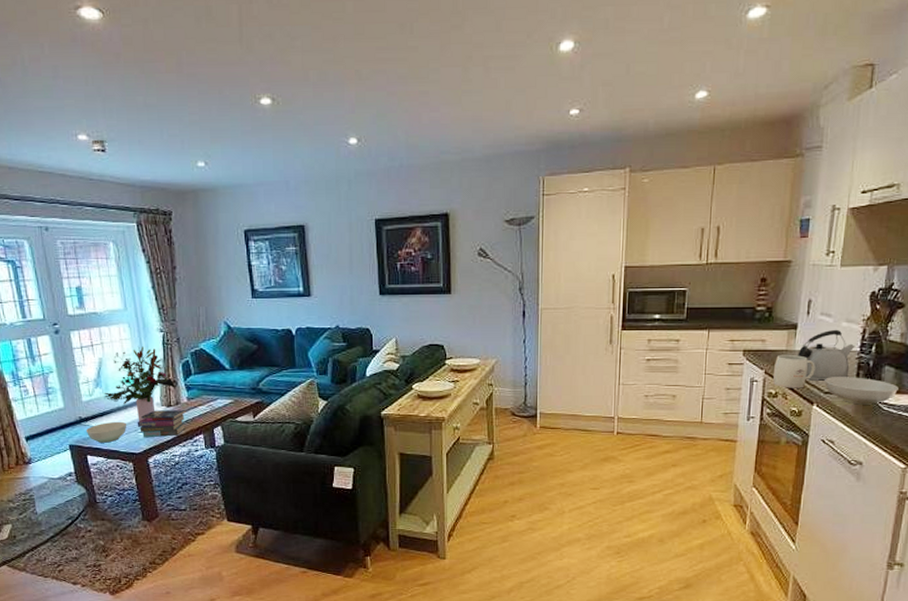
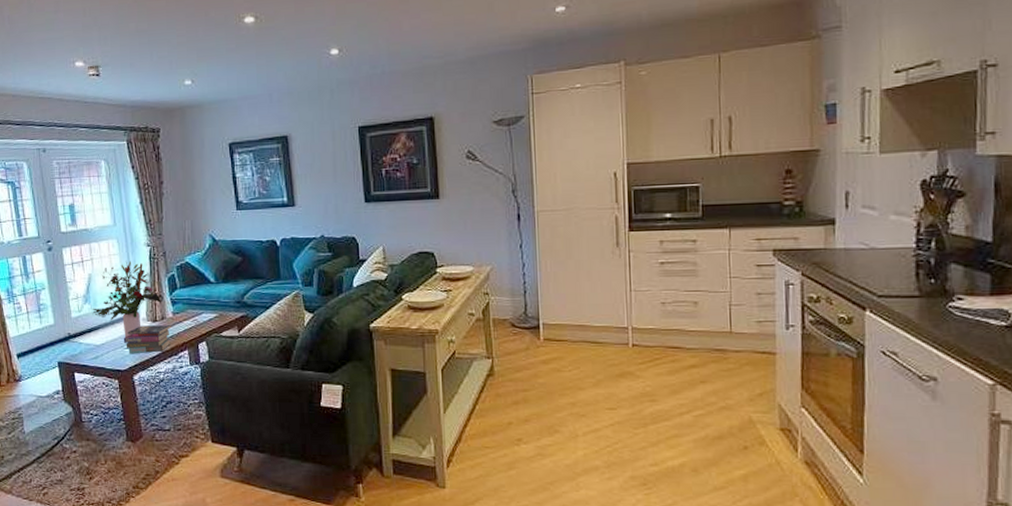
bowl: present [85,421,127,443] -> none [74,337,114,360]
mug: present [772,354,815,388] -> none [811,253,863,292]
kettle: present [798,329,855,381] -> none [839,223,910,283]
bowl: present [825,377,898,405] -> none [877,277,971,310]

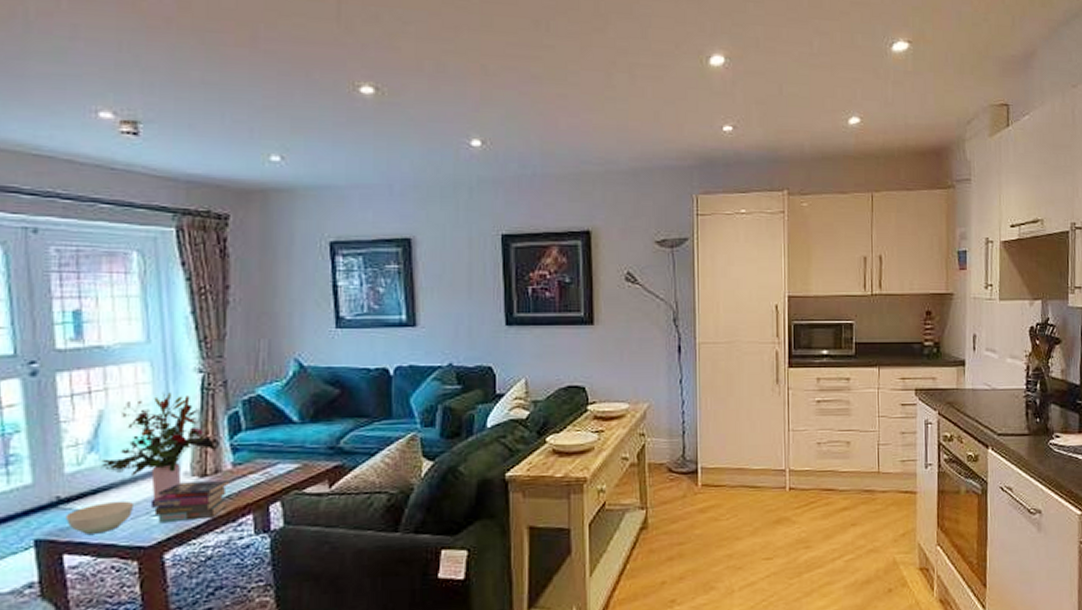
bowl: none [74,337,114,360] -> present [65,500,135,534]

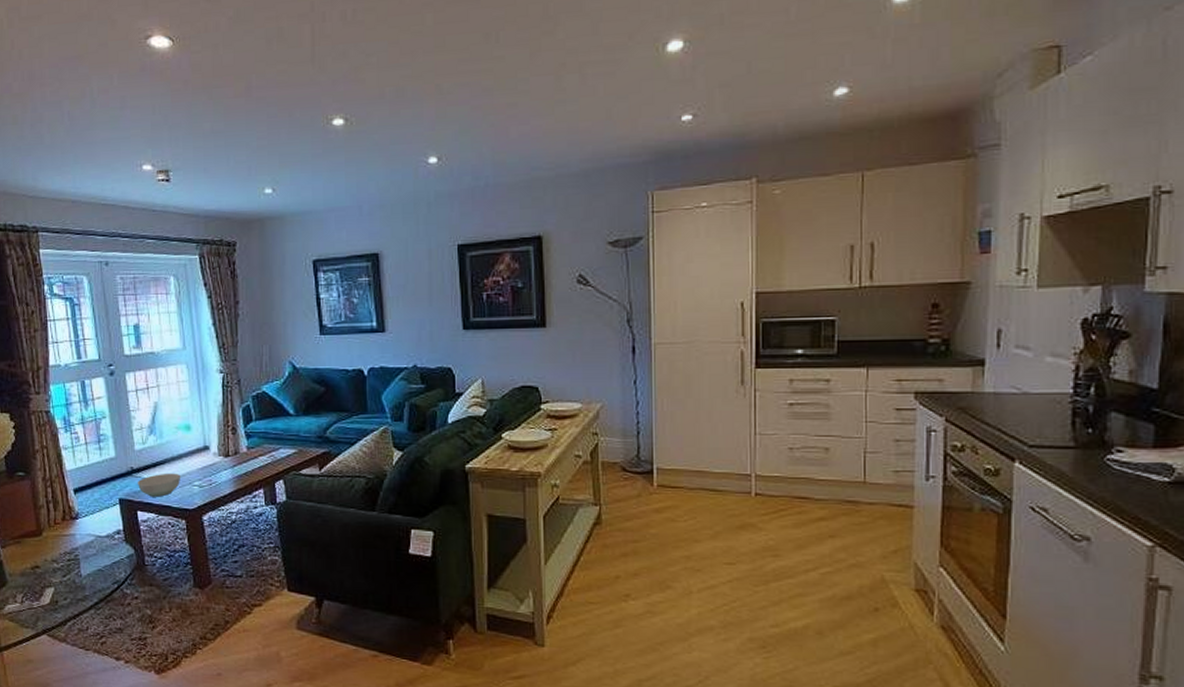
bouquet: present [100,392,215,499] -> none [157,389,234,473]
books: present [150,481,229,524] -> none [192,461,245,492]

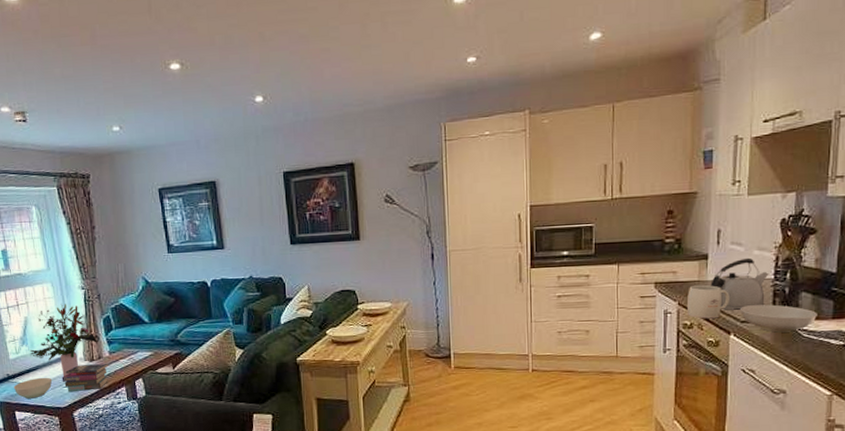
bouquet: none [157,389,234,473] -> present [29,304,97,376]
books: none [192,461,245,492] -> present [61,364,108,393]
mug: none [956,397,1013,440] -> present [686,284,730,319]
kettle: none [988,365,1067,431] -> present [710,257,769,310]
bowl: none [1028,426,1132,462] -> present [740,304,817,333]

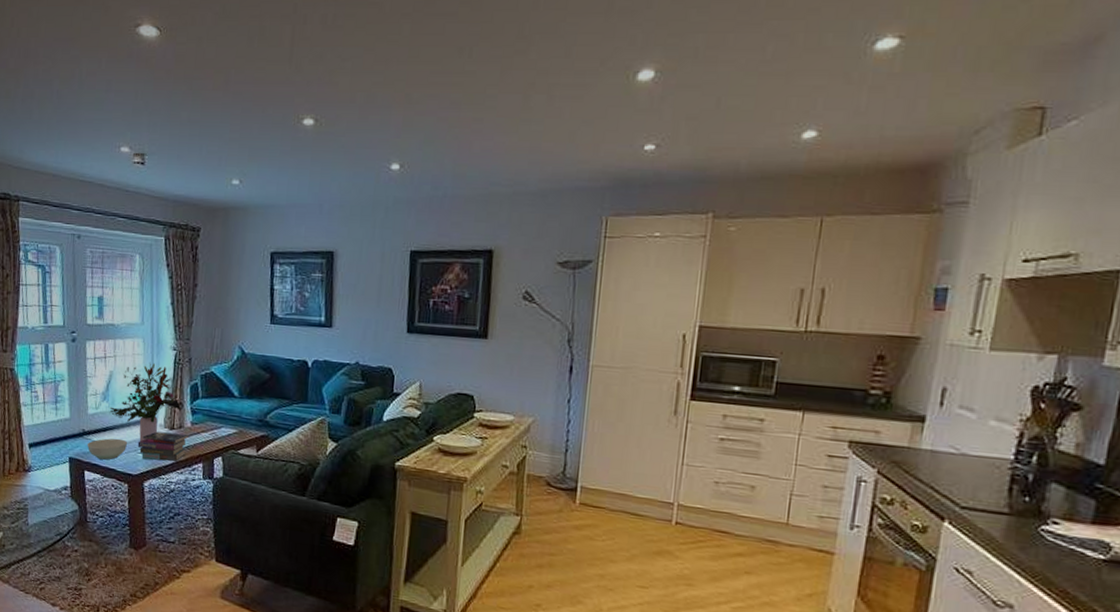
mug: present [686,284,730,319] -> none [887,451,949,498]
kettle: present [710,257,769,310] -> none [924,428,1008,493]
bowl: present [740,304,817,333] -> none [961,488,1071,531]

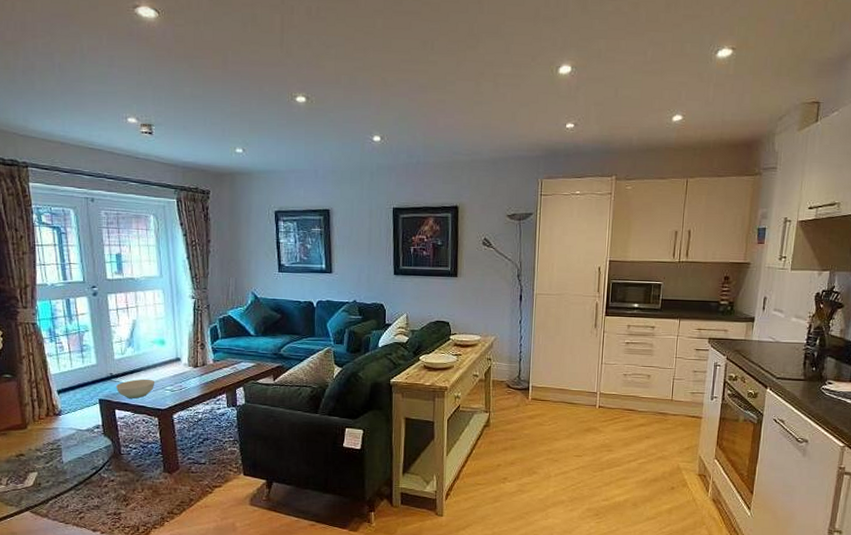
bouquet: present [109,363,181,441] -> none [135,311,203,380]
books: present [137,431,188,461] -> none [164,370,211,395]

